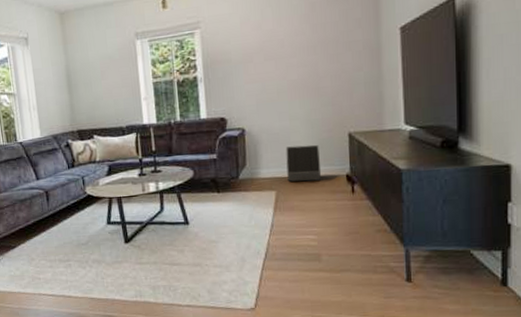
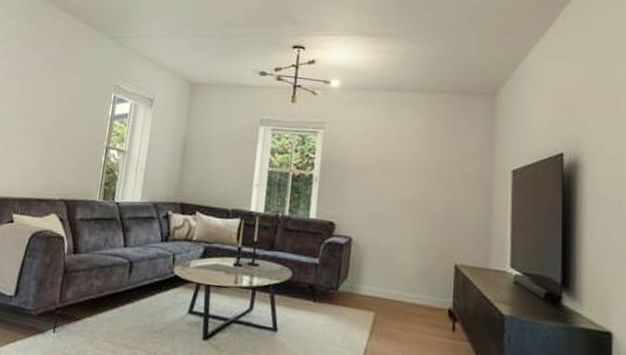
speaker: present [285,144,322,182] -> none [388,266,424,310]

